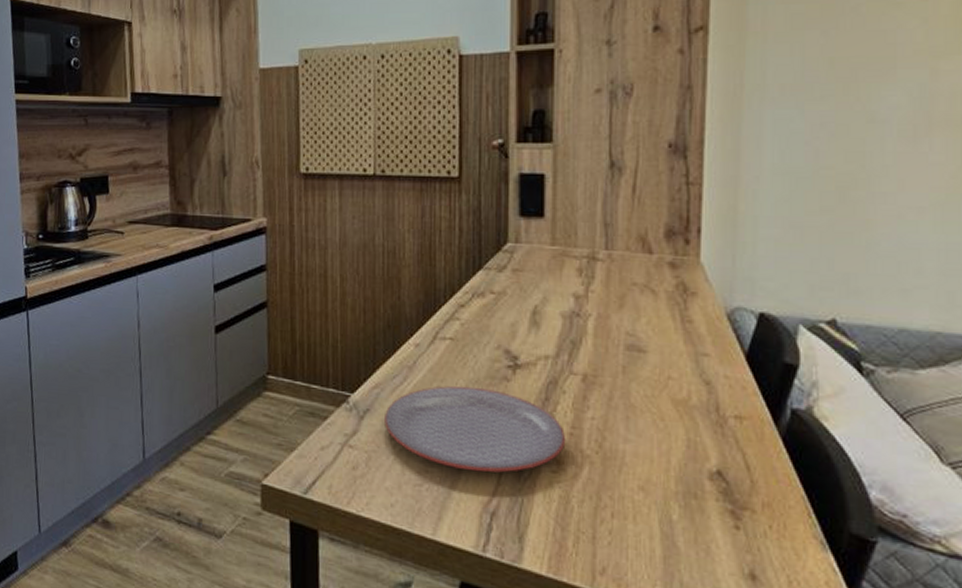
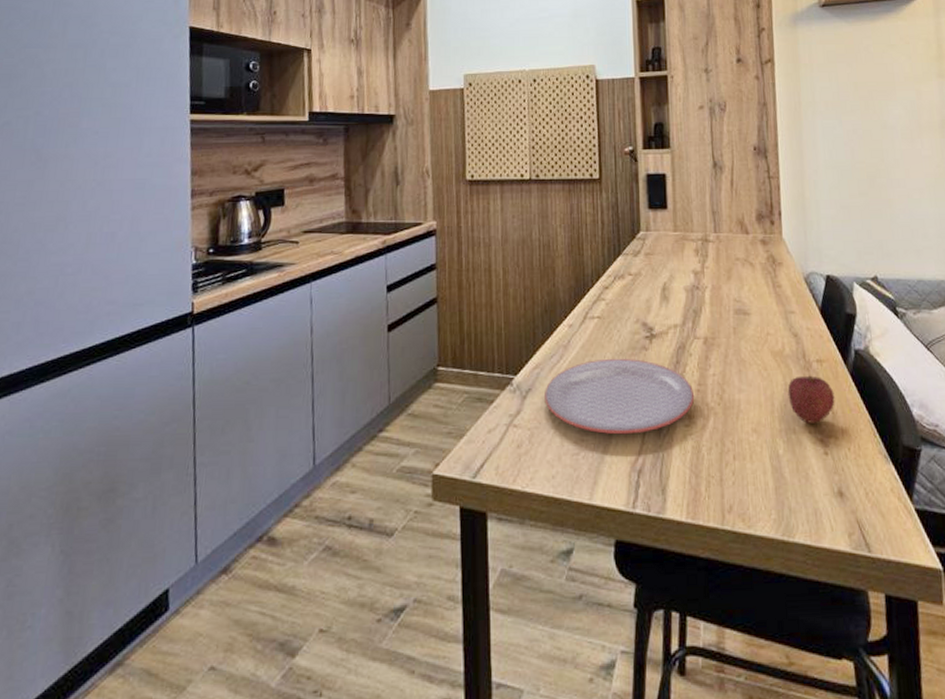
fruit: none [690,432,756,491] -> present [787,375,835,423]

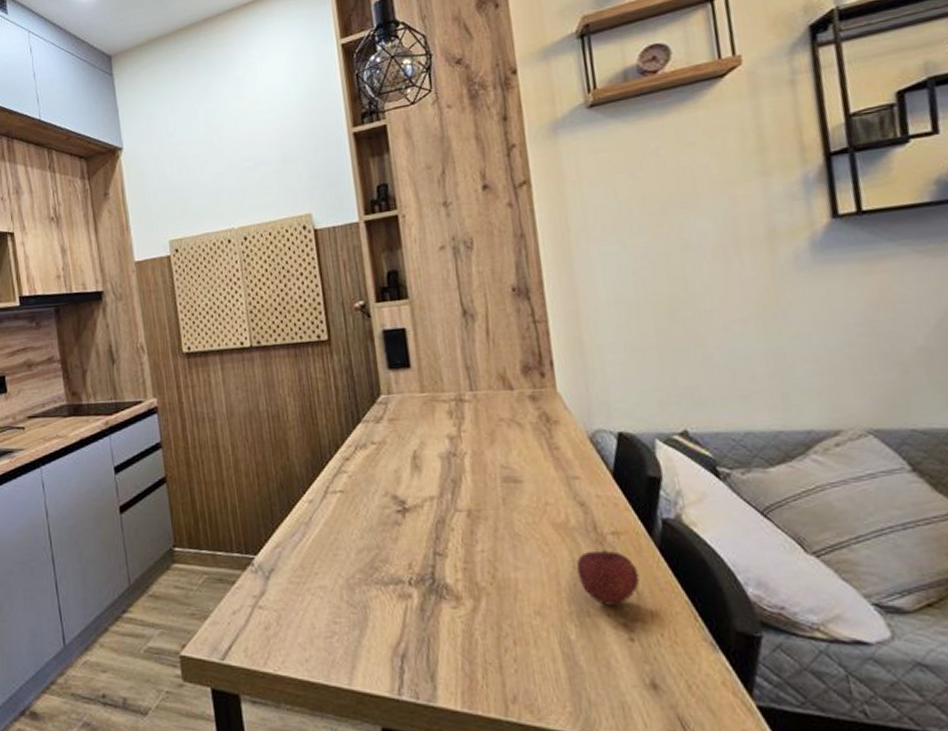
plate: present [545,358,695,435] -> none [289,534,461,617]

